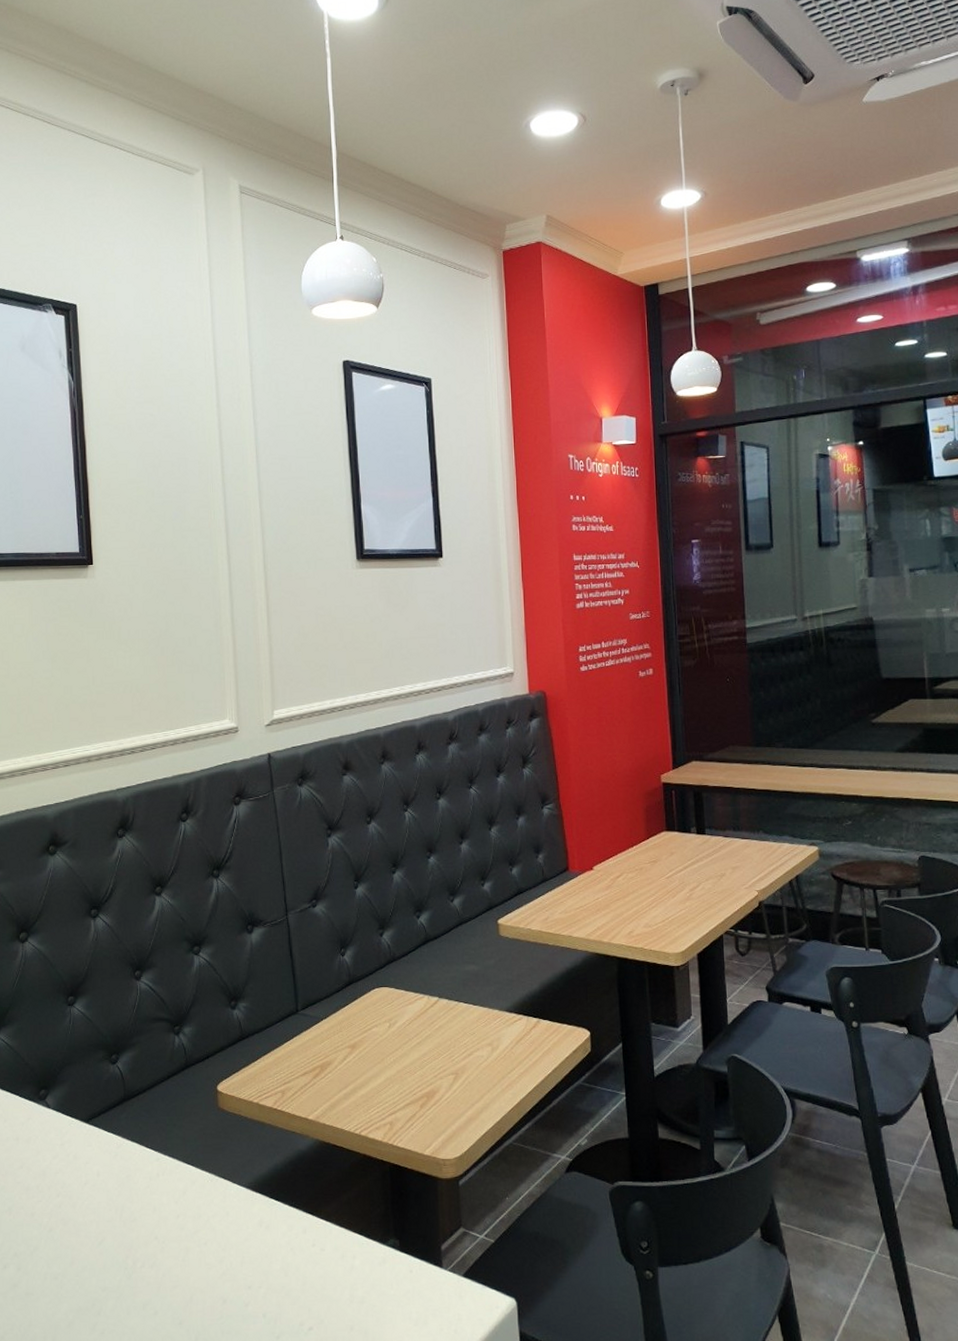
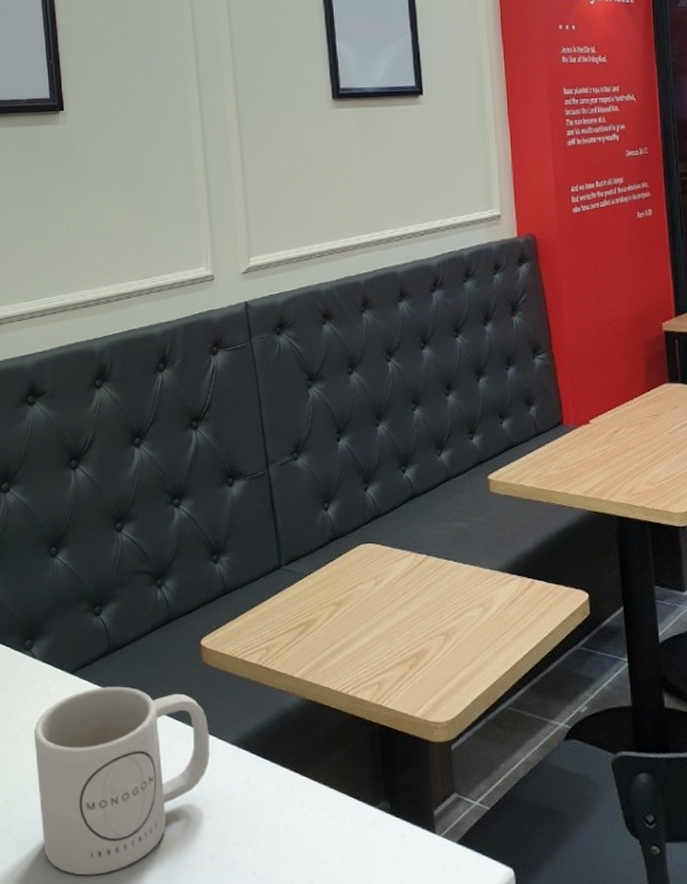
mug: none [45,1133,224,1325] -> present [33,686,210,875]

